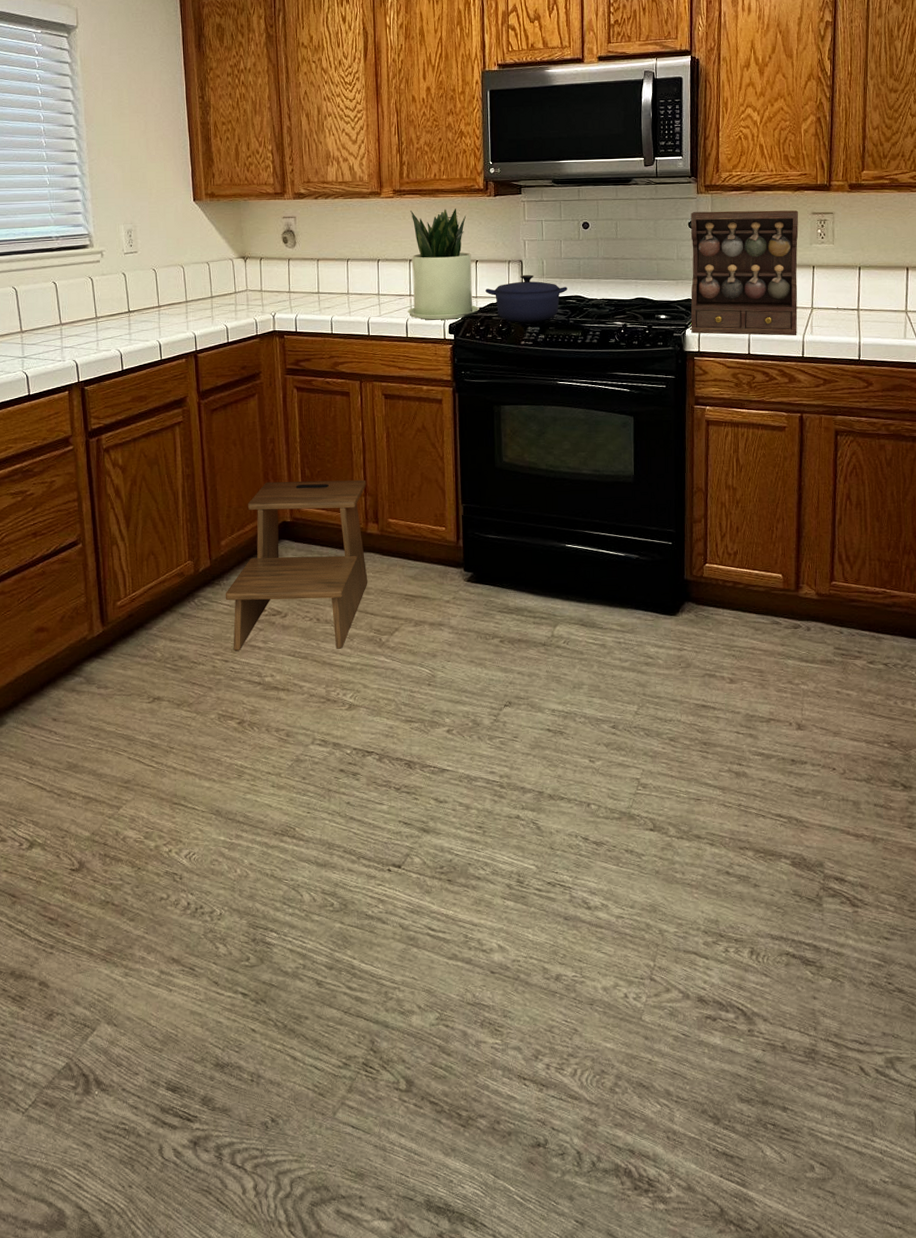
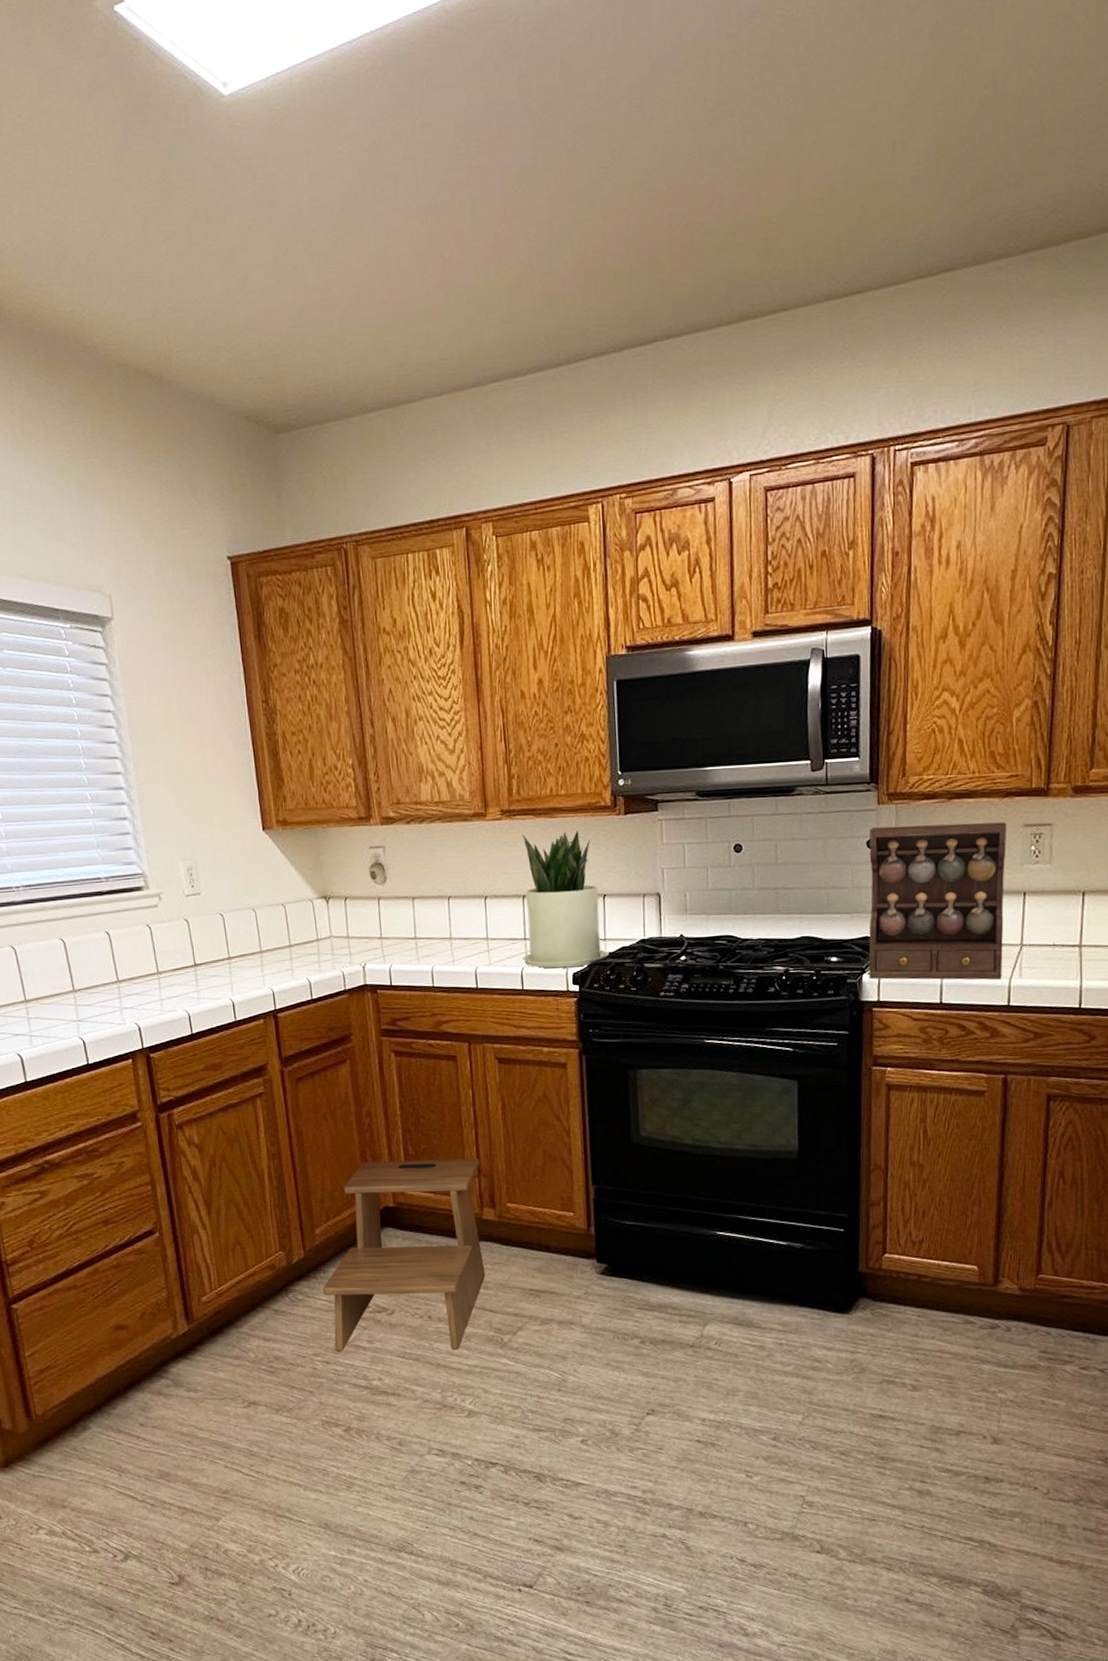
cooking pot: present [485,274,568,323] -> none [615,910,716,971]

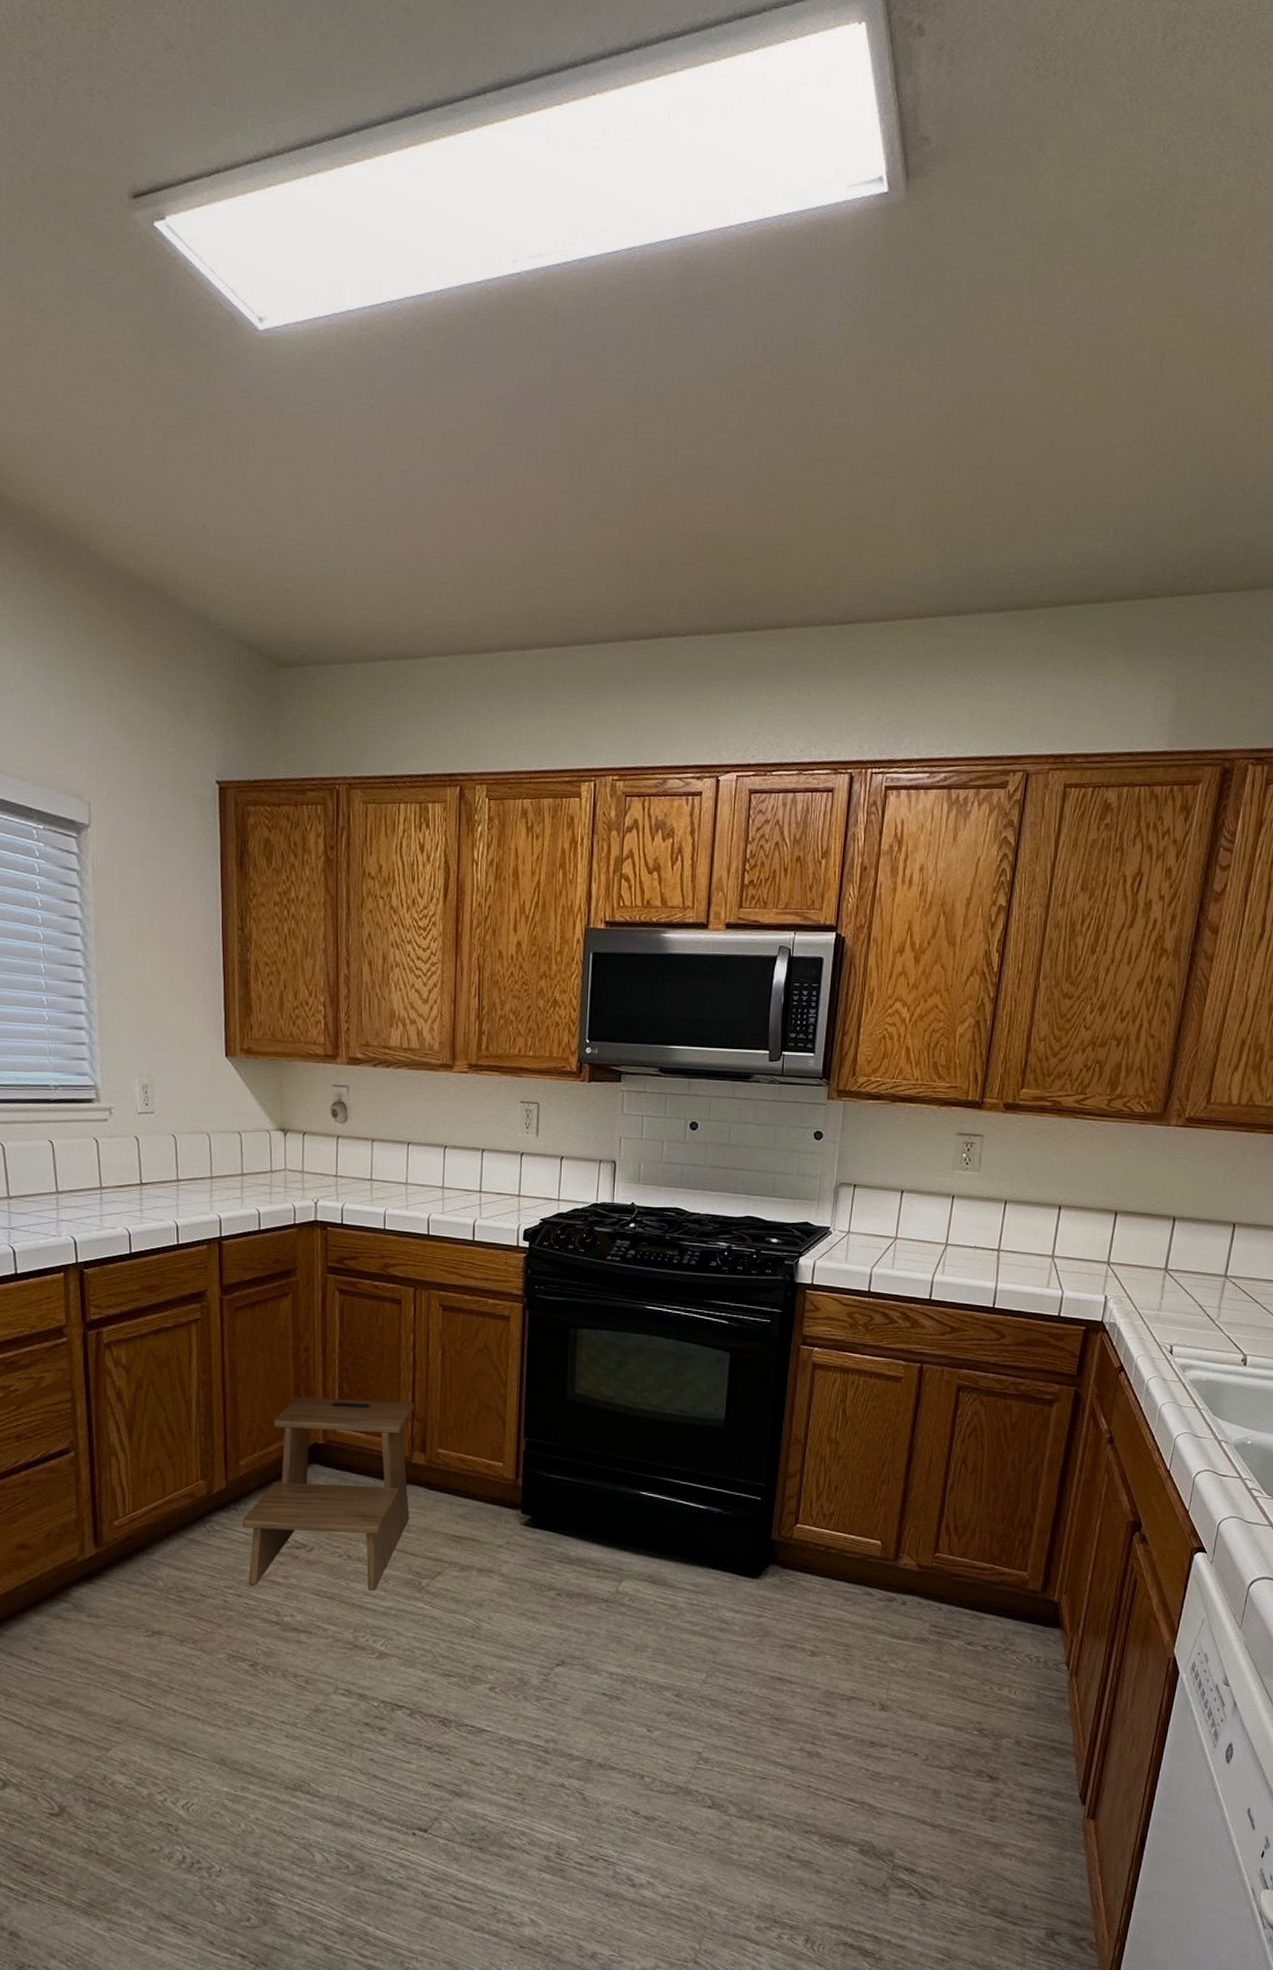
planter: present [521,831,609,969] -> none [475,1090,561,1224]
spice rack: present [868,822,1007,981] -> none [805,1120,943,1275]

